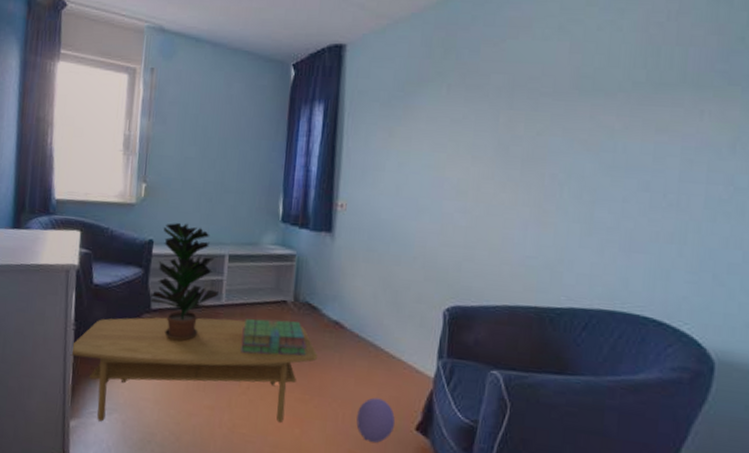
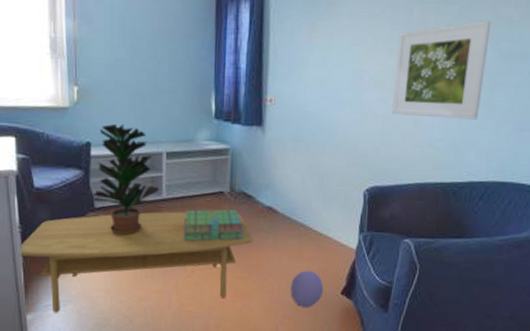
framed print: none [476,129,590,237] -> present [392,20,492,120]

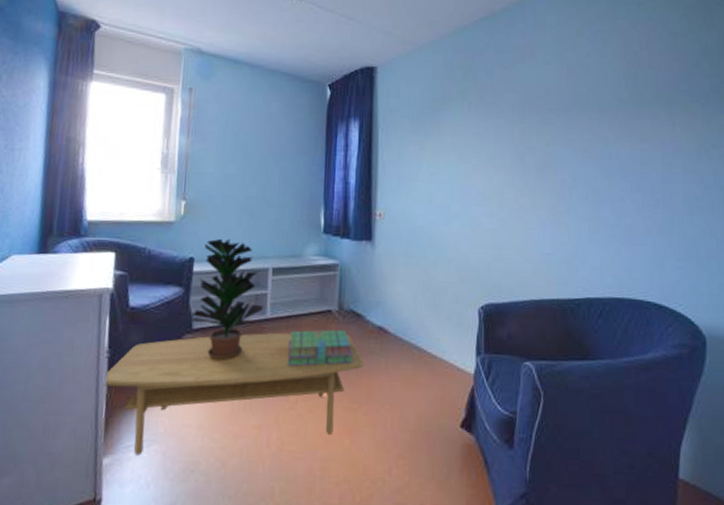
ball: present [290,270,324,307] -> none [405,399,442,444]
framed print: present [392,20,492,120] -> none [502,139,589,234]

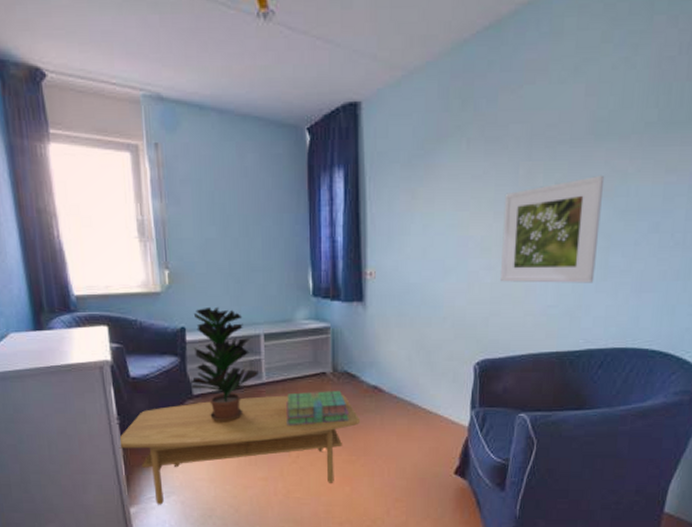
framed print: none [502,139,589,234] -> present [501,175,605,283]

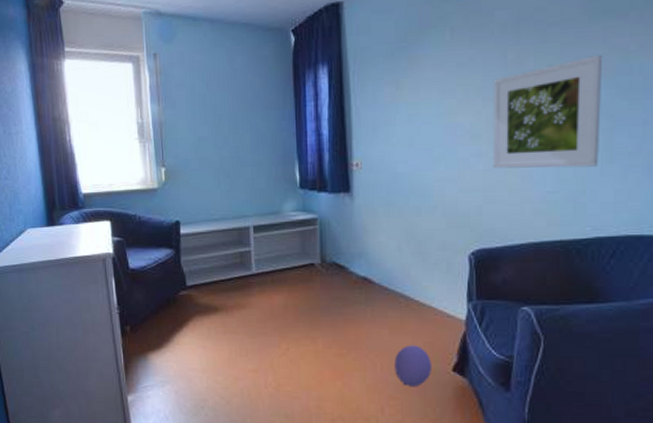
coffee table: present [119,395,361,505] -> none [118,286,351,394]
potted plant: present [190,306,258,422] -> none [184,200,248,313]
stack of books: present [286,391,349,425] -> none [275,282,338,317]
ball: none [401,451,436,489] -> present [395,345,433,386]

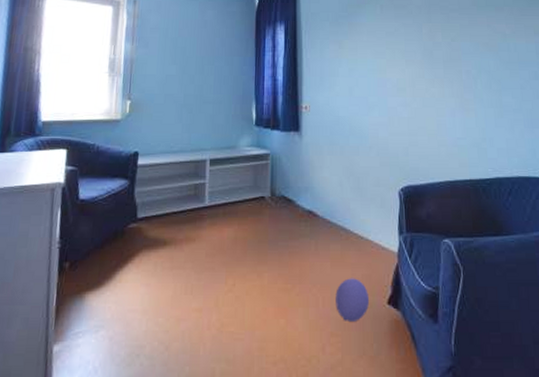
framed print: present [493,54,603,169] -> none [413,34,493,119]

